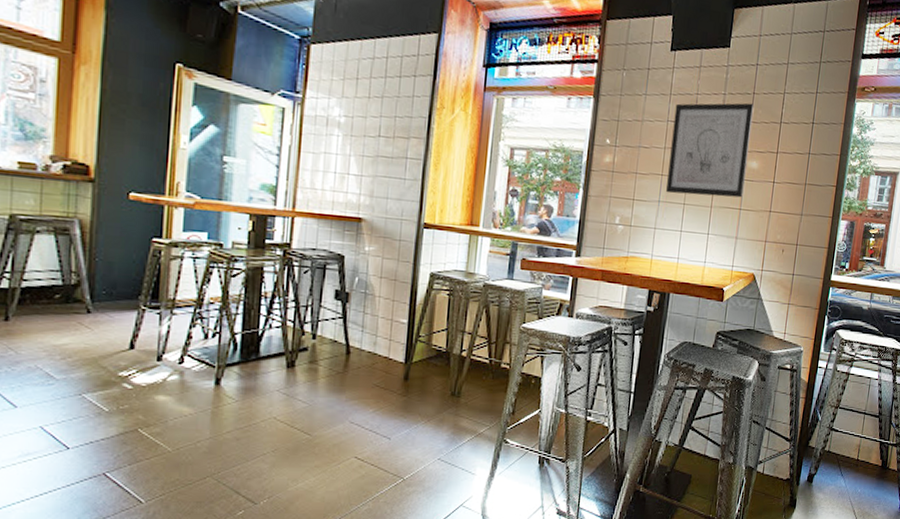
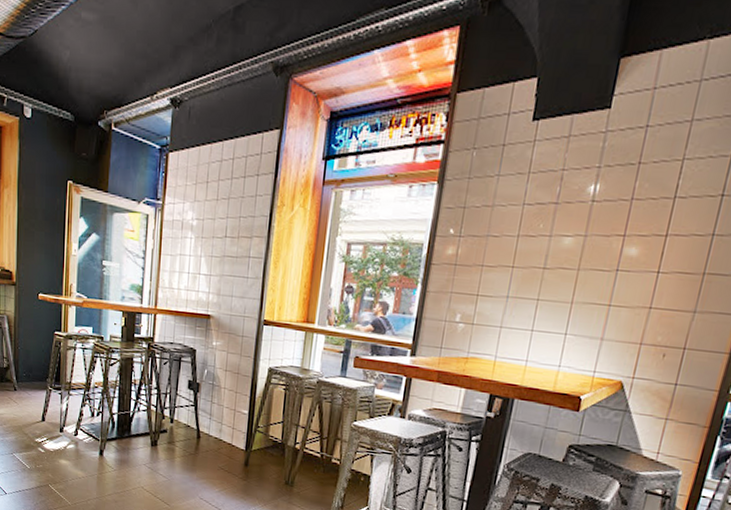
wall art: present [666,103,753,198] -> none [517,175,638,292]

